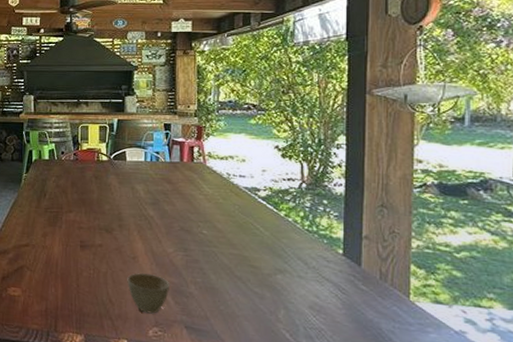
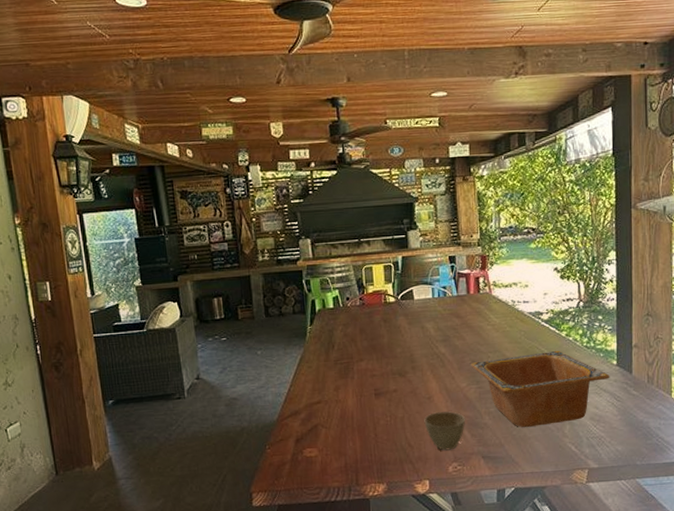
serving bowl: none [179,229,334,307] -> present [471,350,610,428]

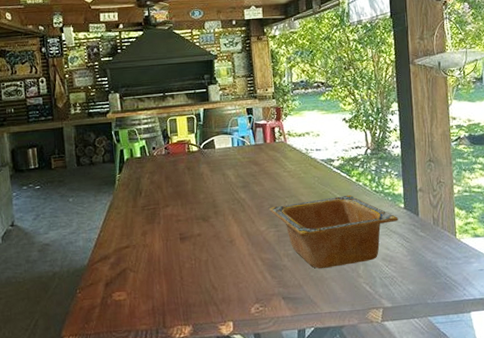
cup: present [424,411,465,451] -> none [227,254,266,292]

